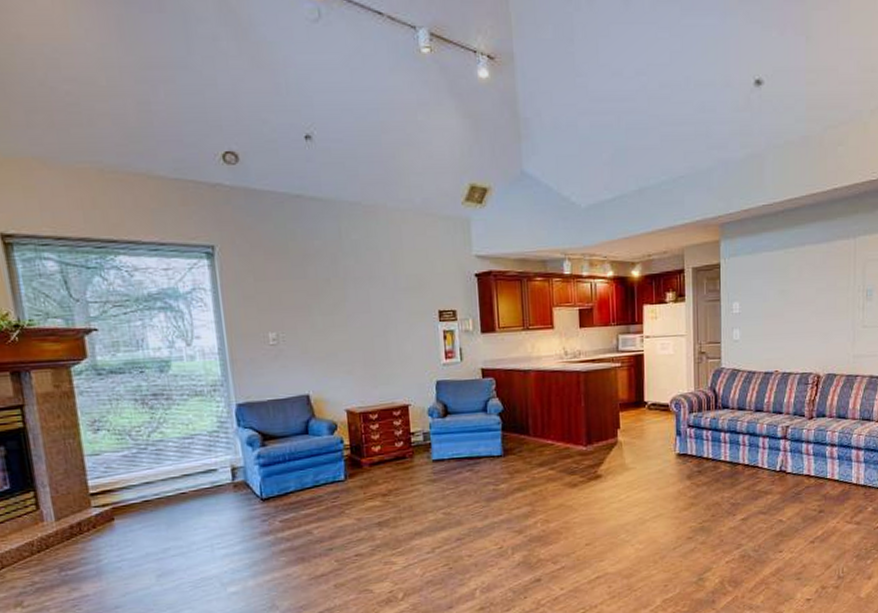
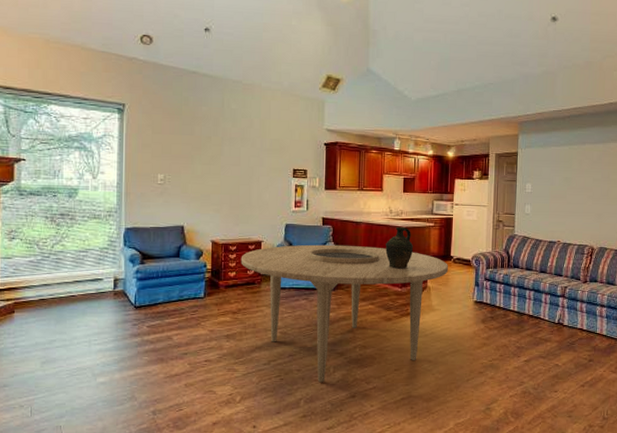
dining table: none [385,399,642,568] -> present [241,244,448,383]
ceramic jug: none [563,371,598,424] -> present [385,227,414,269]

